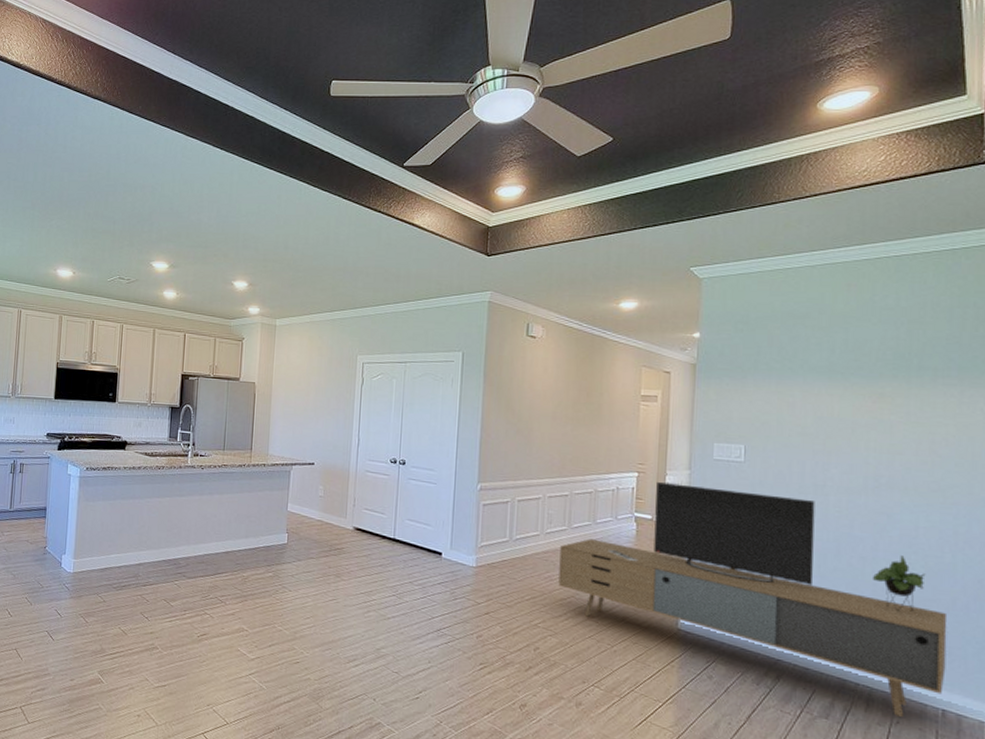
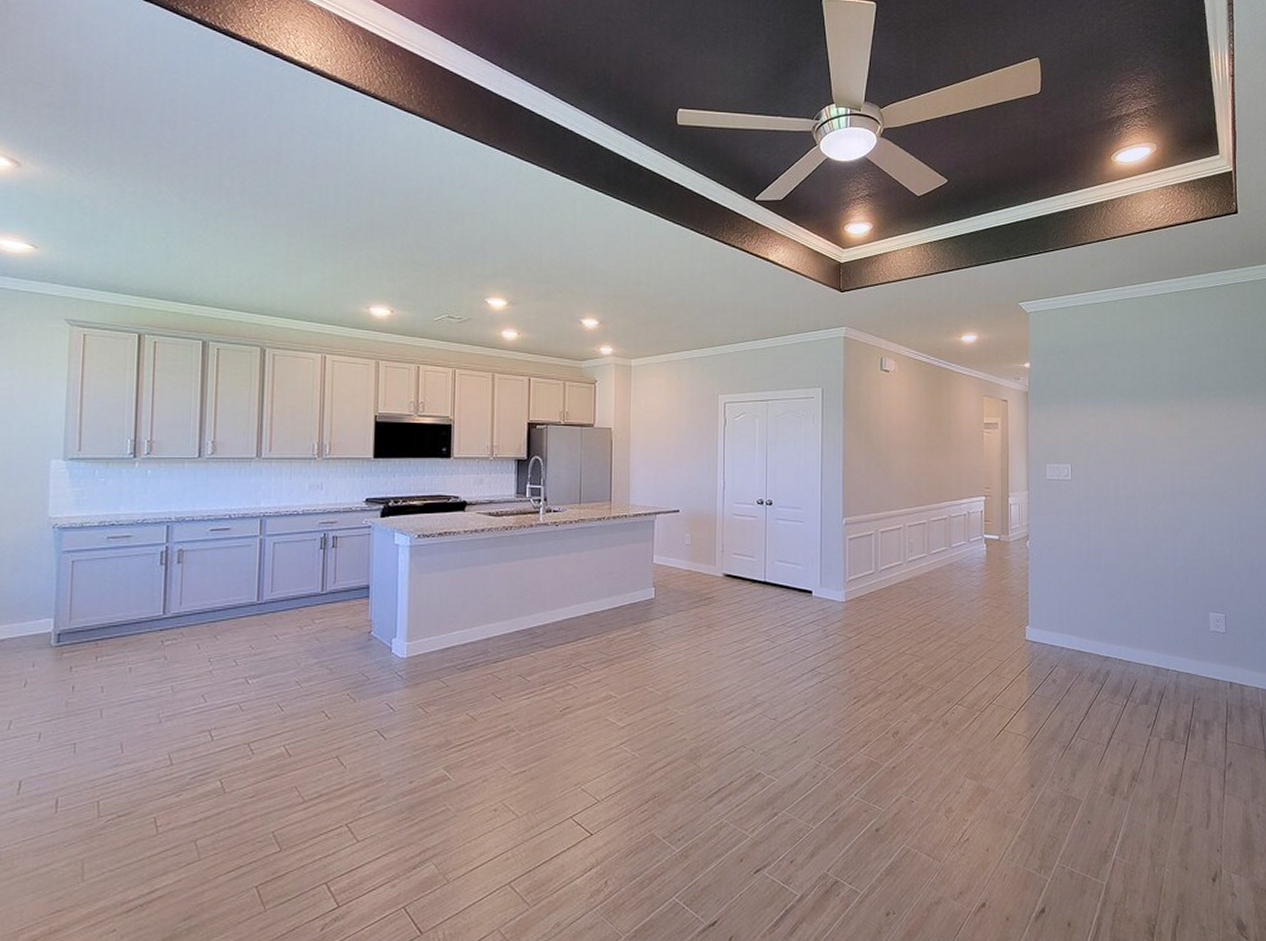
media console: present [558,481,948,717] -> none [921,503,1230,693]

